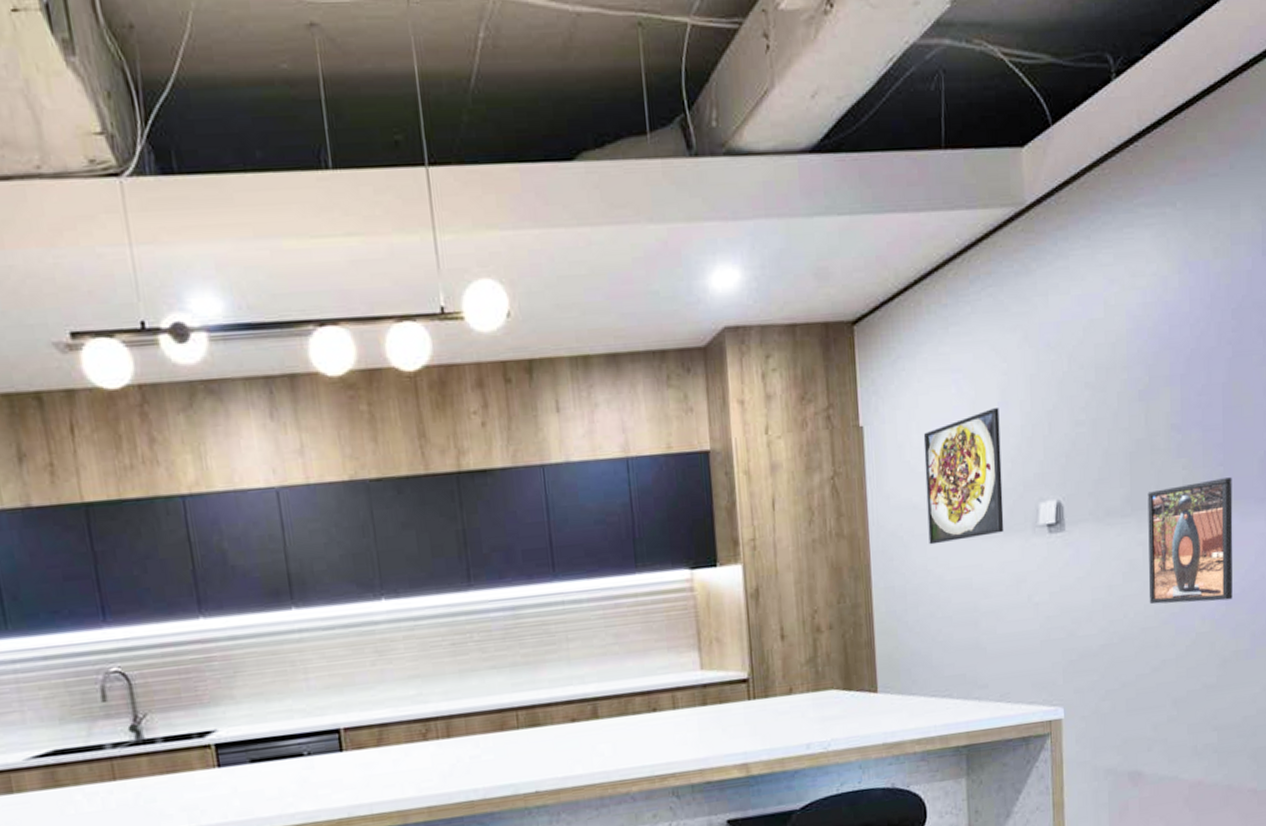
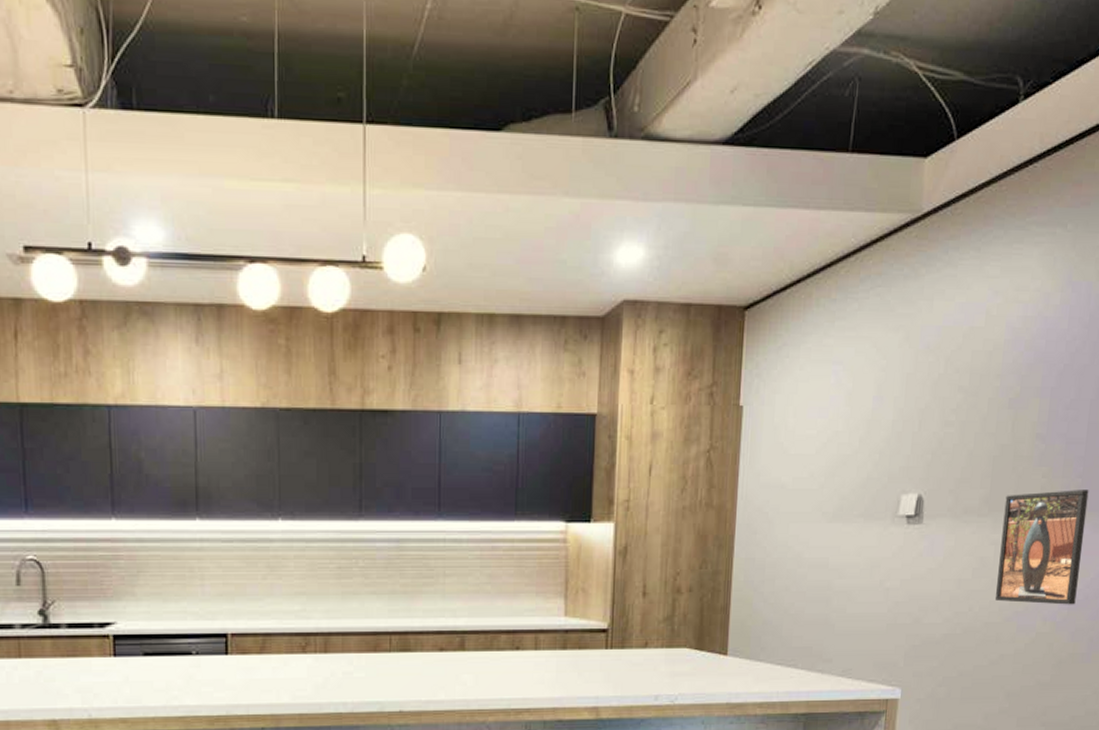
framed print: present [923,408,1004,545] -> none [792,401,874,523]

